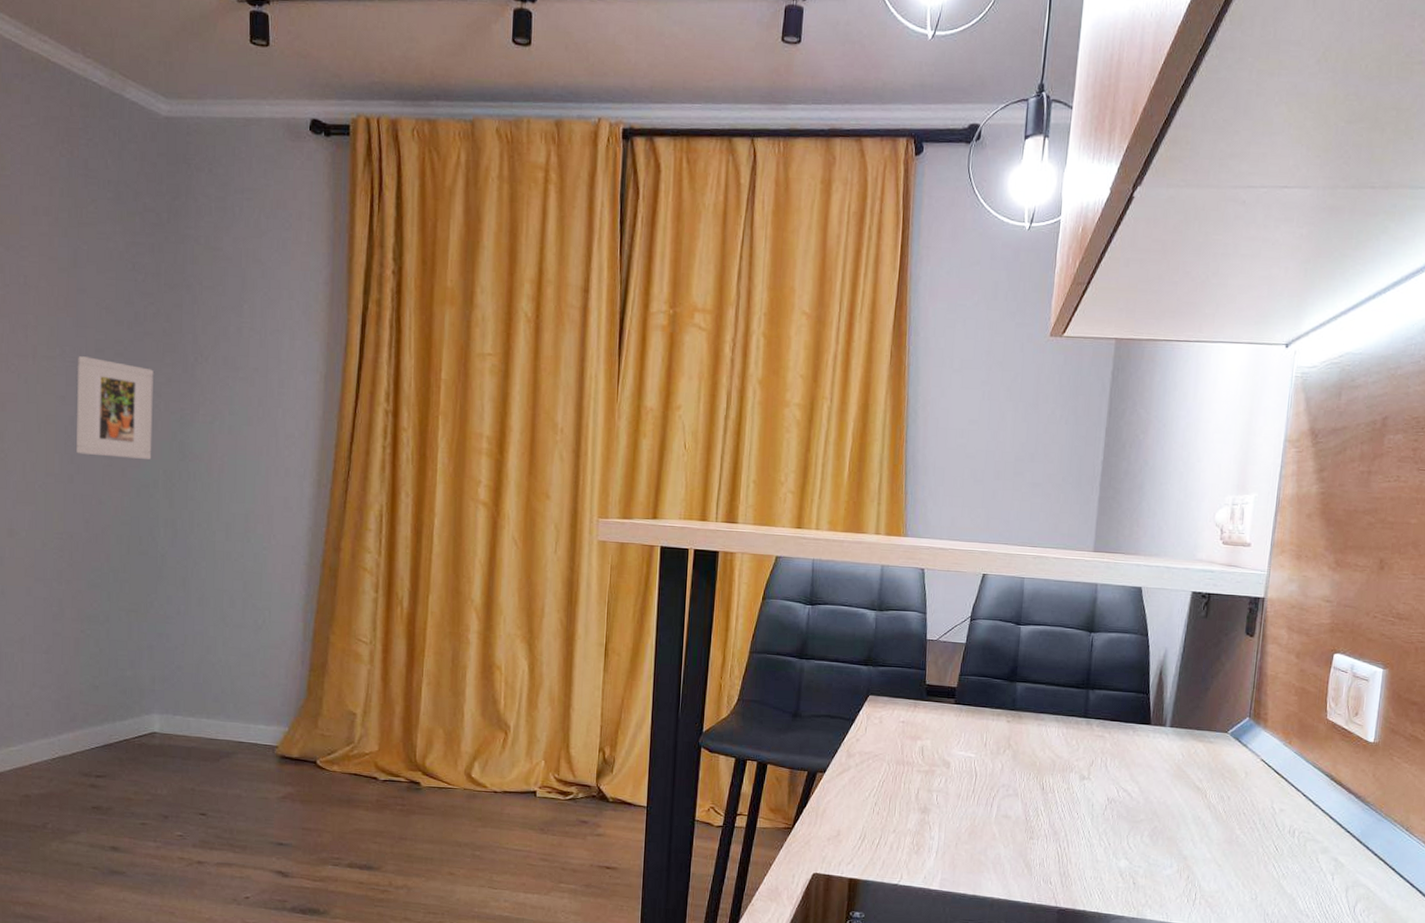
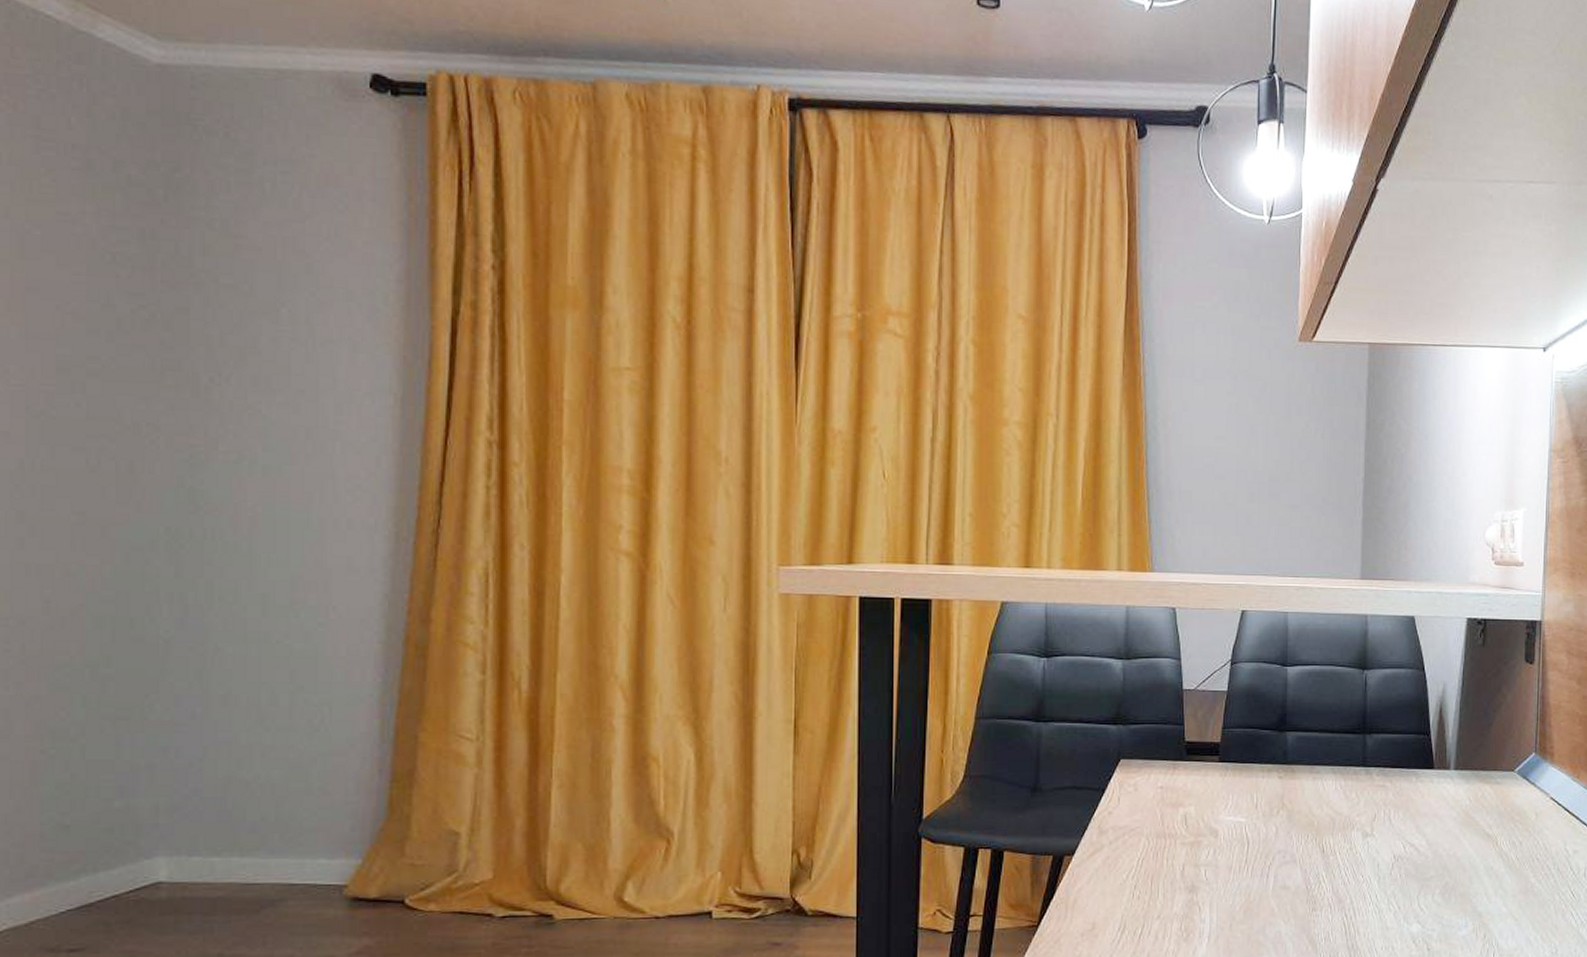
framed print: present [76,356,154,459] -> none [27,377,147,513]

